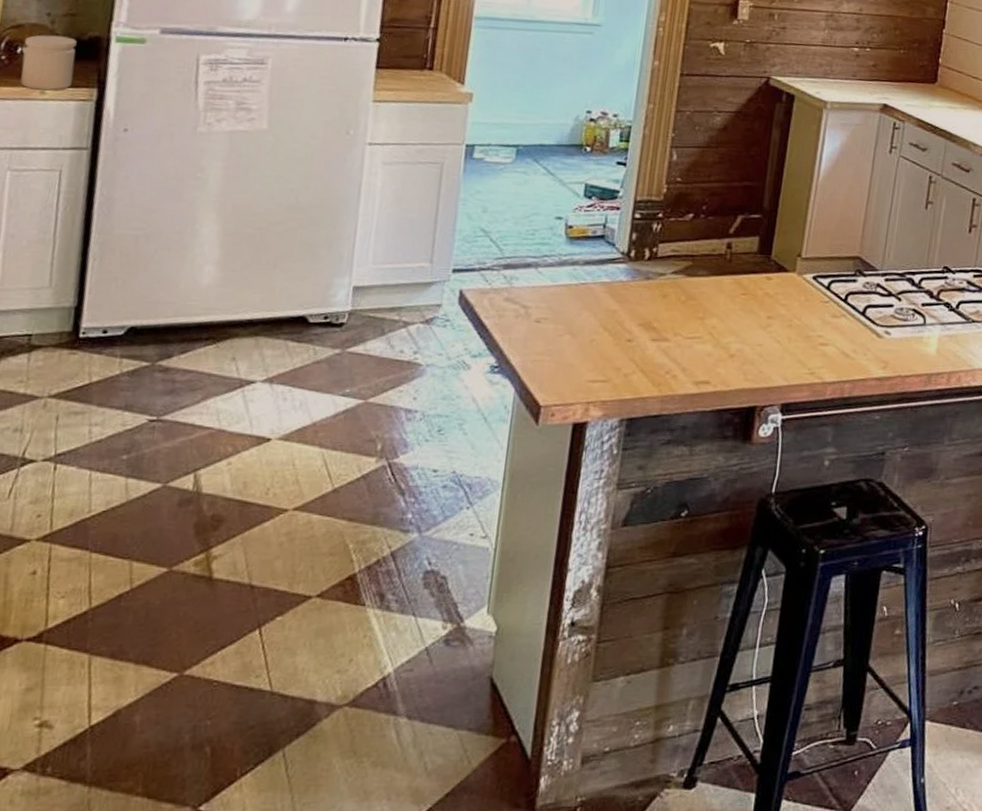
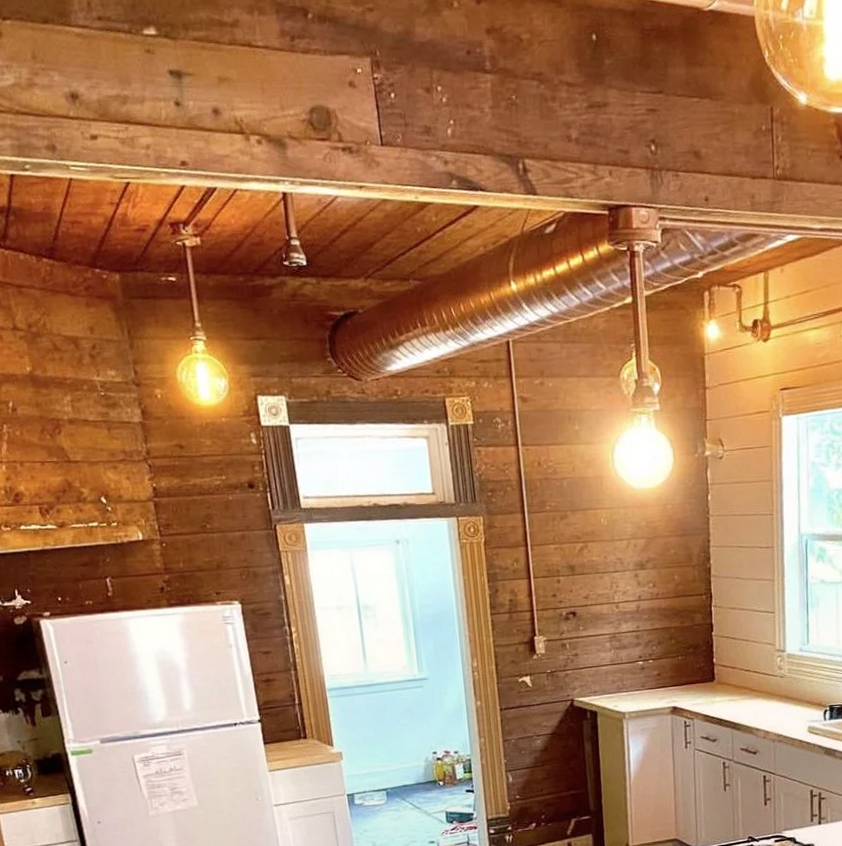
jar: present [20,35,77,91] -> none [8,757,51,802]

